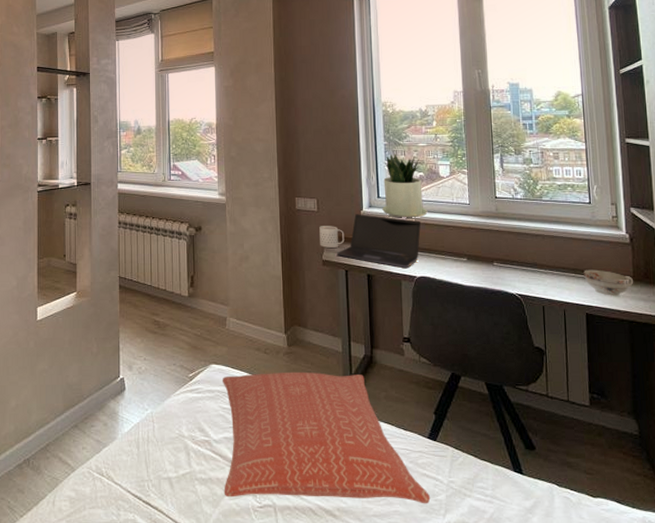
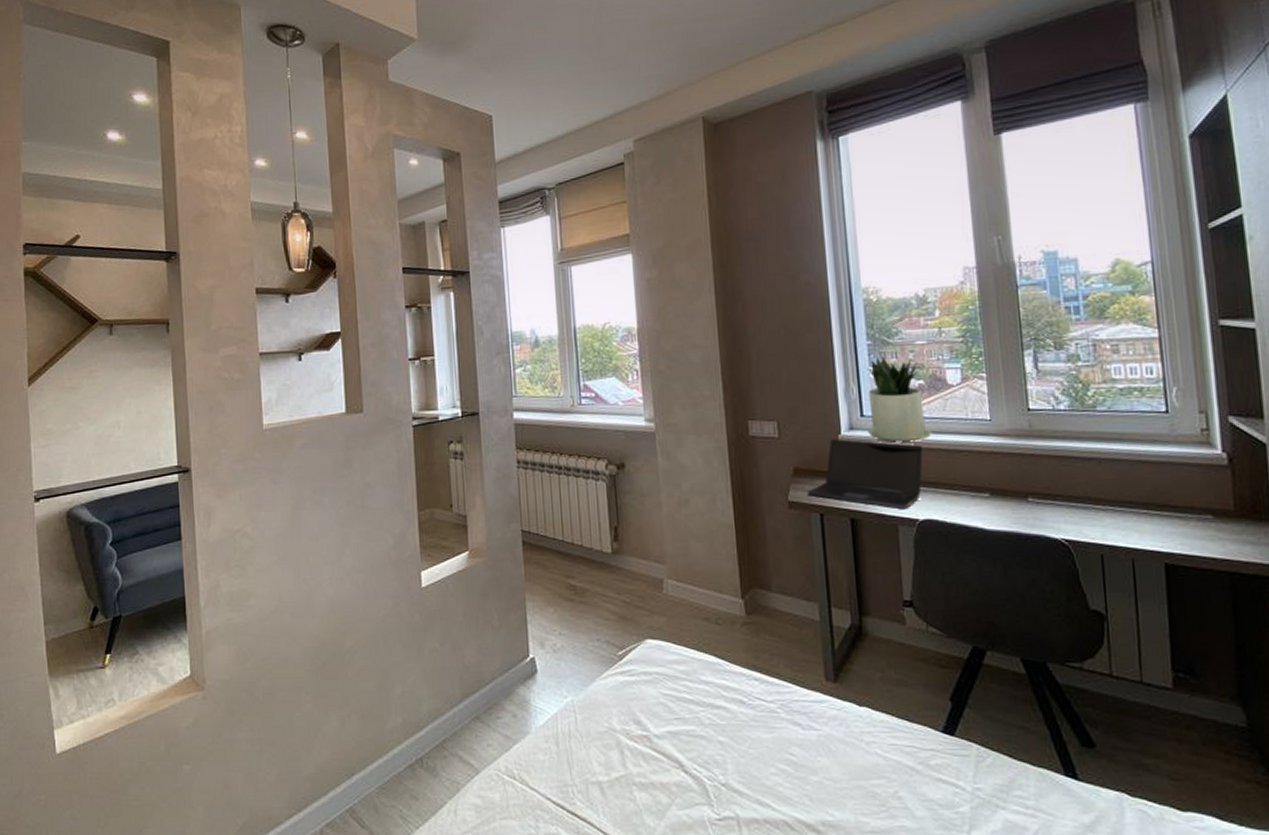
pillow: present [222,371,431,504] -> none [661,647,949,818]
mug: present [318,226,345,249] -> none [781,456,818,486]
teacup: present [583,269,634,296] -> none [1160,503,1236,539]

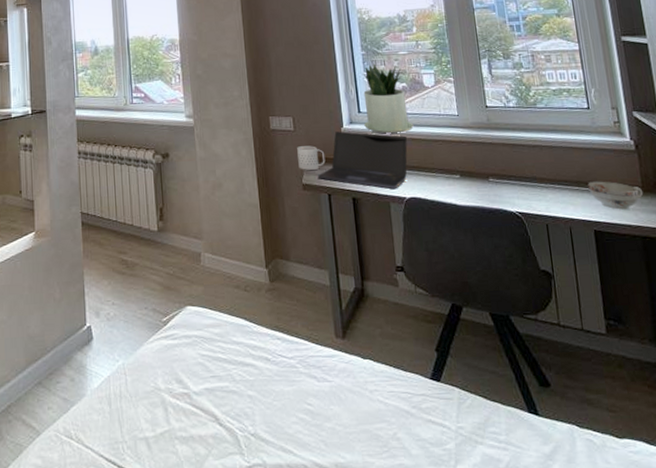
mug: none [781,456,818,486] -> present [296,146,326,171]
teacup: none [1160,503,1236,539] -> present [588,181,644,210]

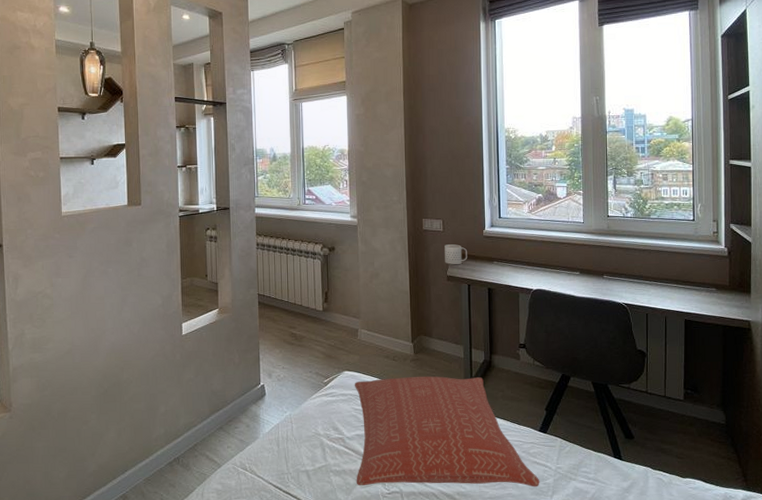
pillow: none [199,309,439,458] -> present [354,376,540,487]
laptop: present [318,131,408,190] -> none [461,233,538,282]
planter: present [363,64,414,134] -> none [503,177,545,236]
teacup: present [588,181,644,210] -> none [685,280,729,304]

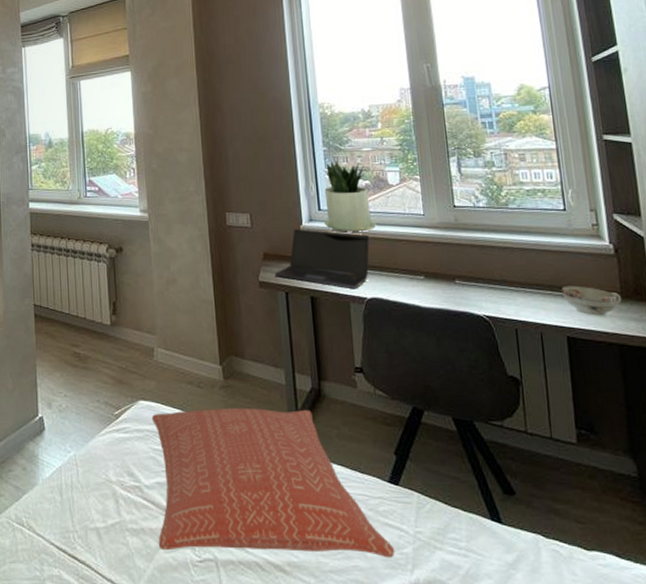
mug: present [443,244,468,265] -> none [253,243,283,269]
laptop: none [461,233,538,282] -> present [275,229,370,289]
planter: none [503,177,545,236] -> present [324,160,377,232]
teacup: none [685,280,729,304] -> present [561,286,622,316]

